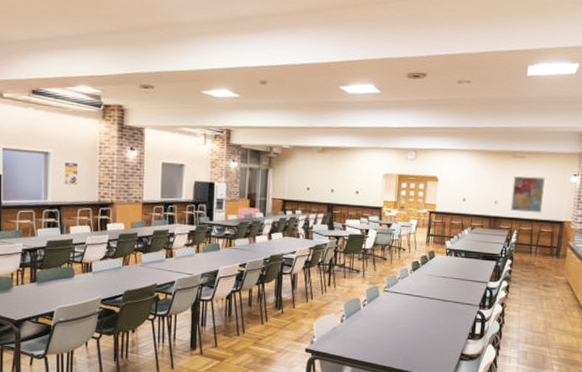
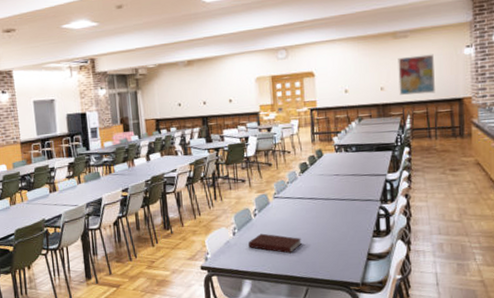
notebook: none [354,323,403,346] -> present [248,233,302,254]

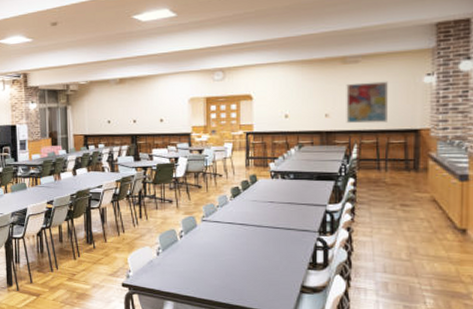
notebook: present [248,233,302,254] -> none [173,256,229,279]

